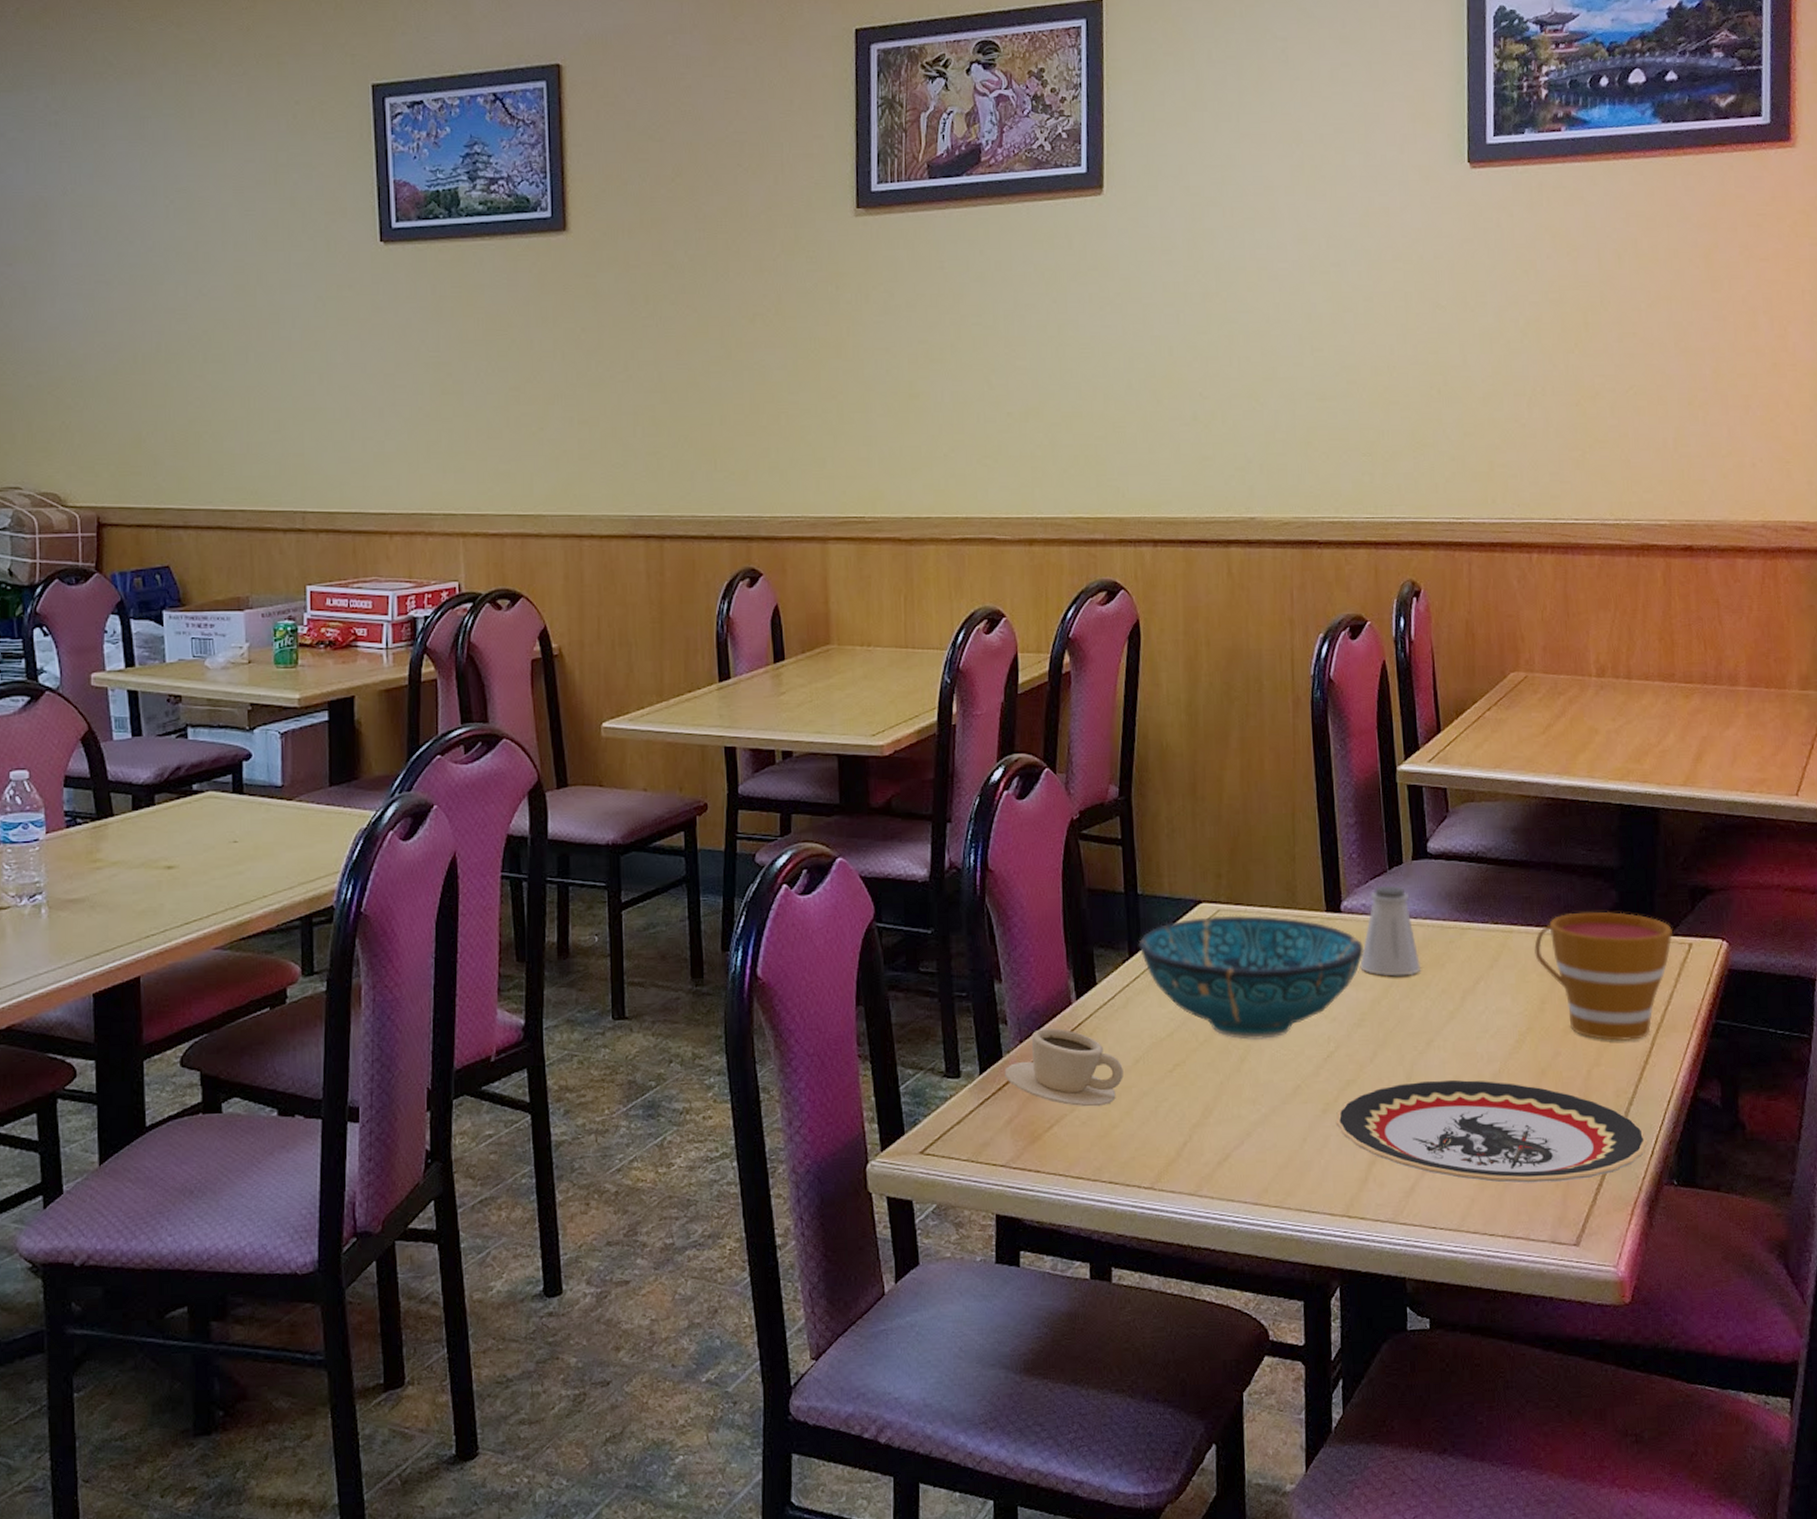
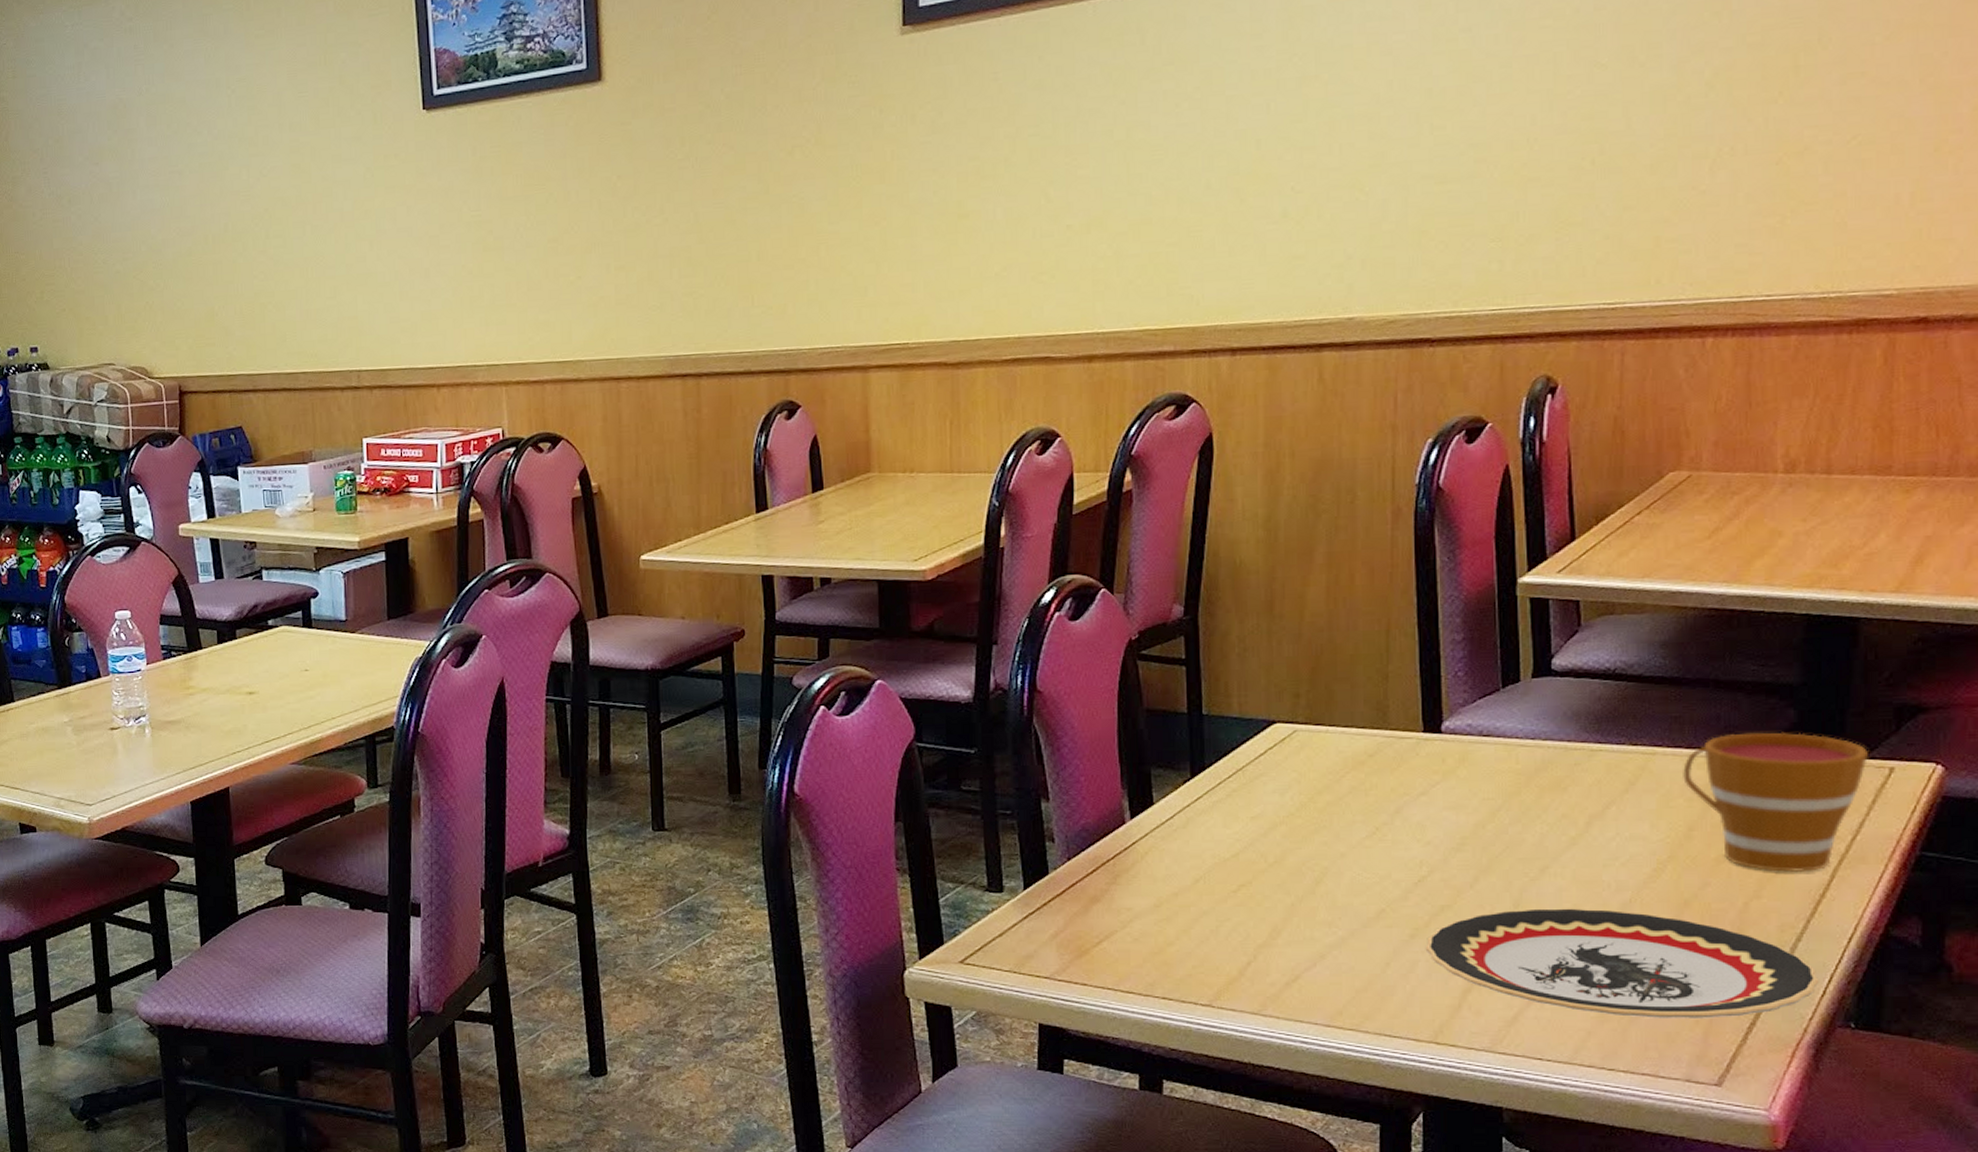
cup: present [1004,1028,1123,1107] -> none [1050,847,1181,924]
decorative bowl: present [1138,915,1363,1040] -> none [1202,735,1467,862]
saltshaker: present [1360,886,1420,977] -> none [1462,705,1536,800]

